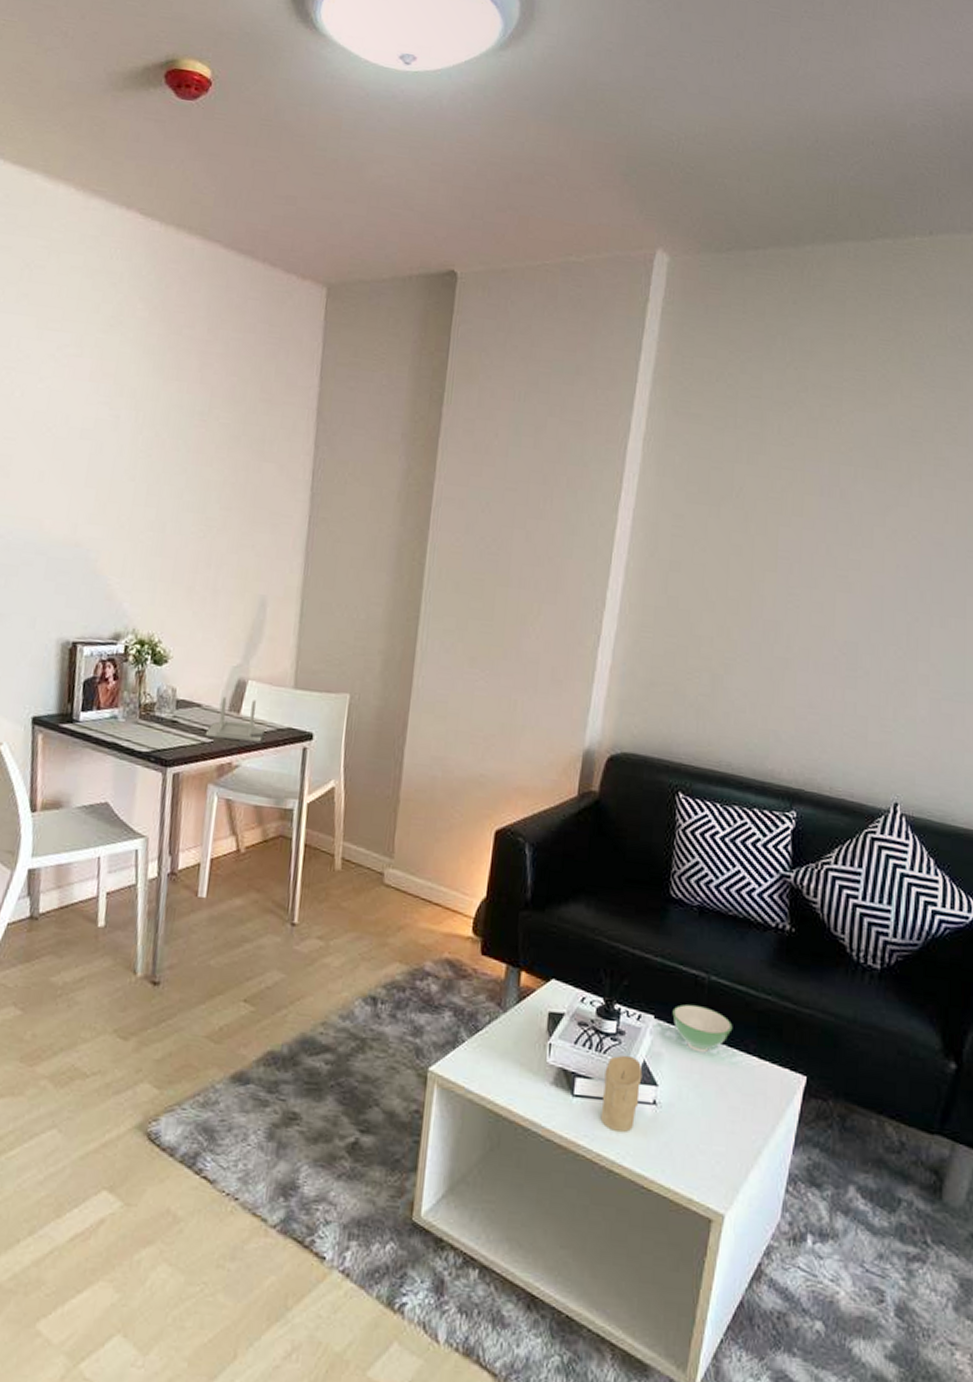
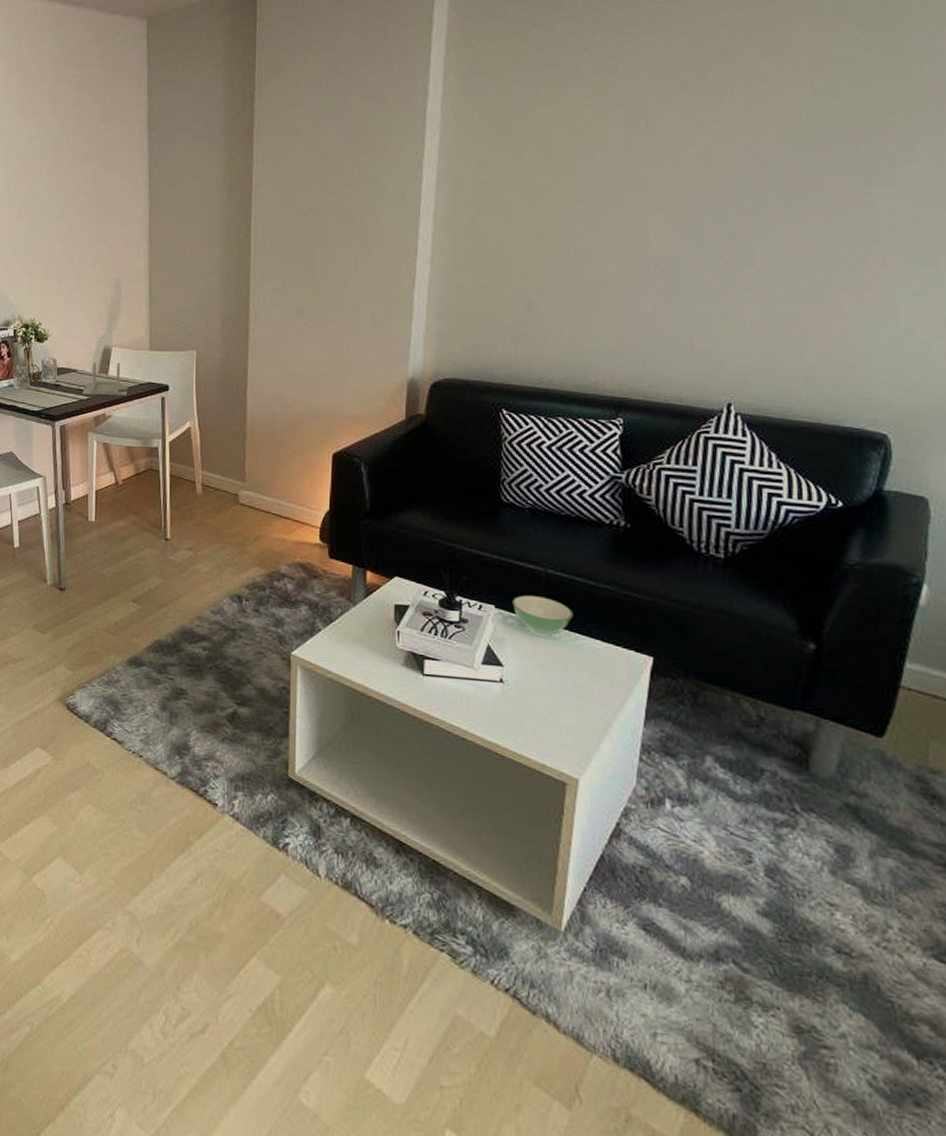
candle: present [600,1055,643,1132] -> none [450,640,488,706]

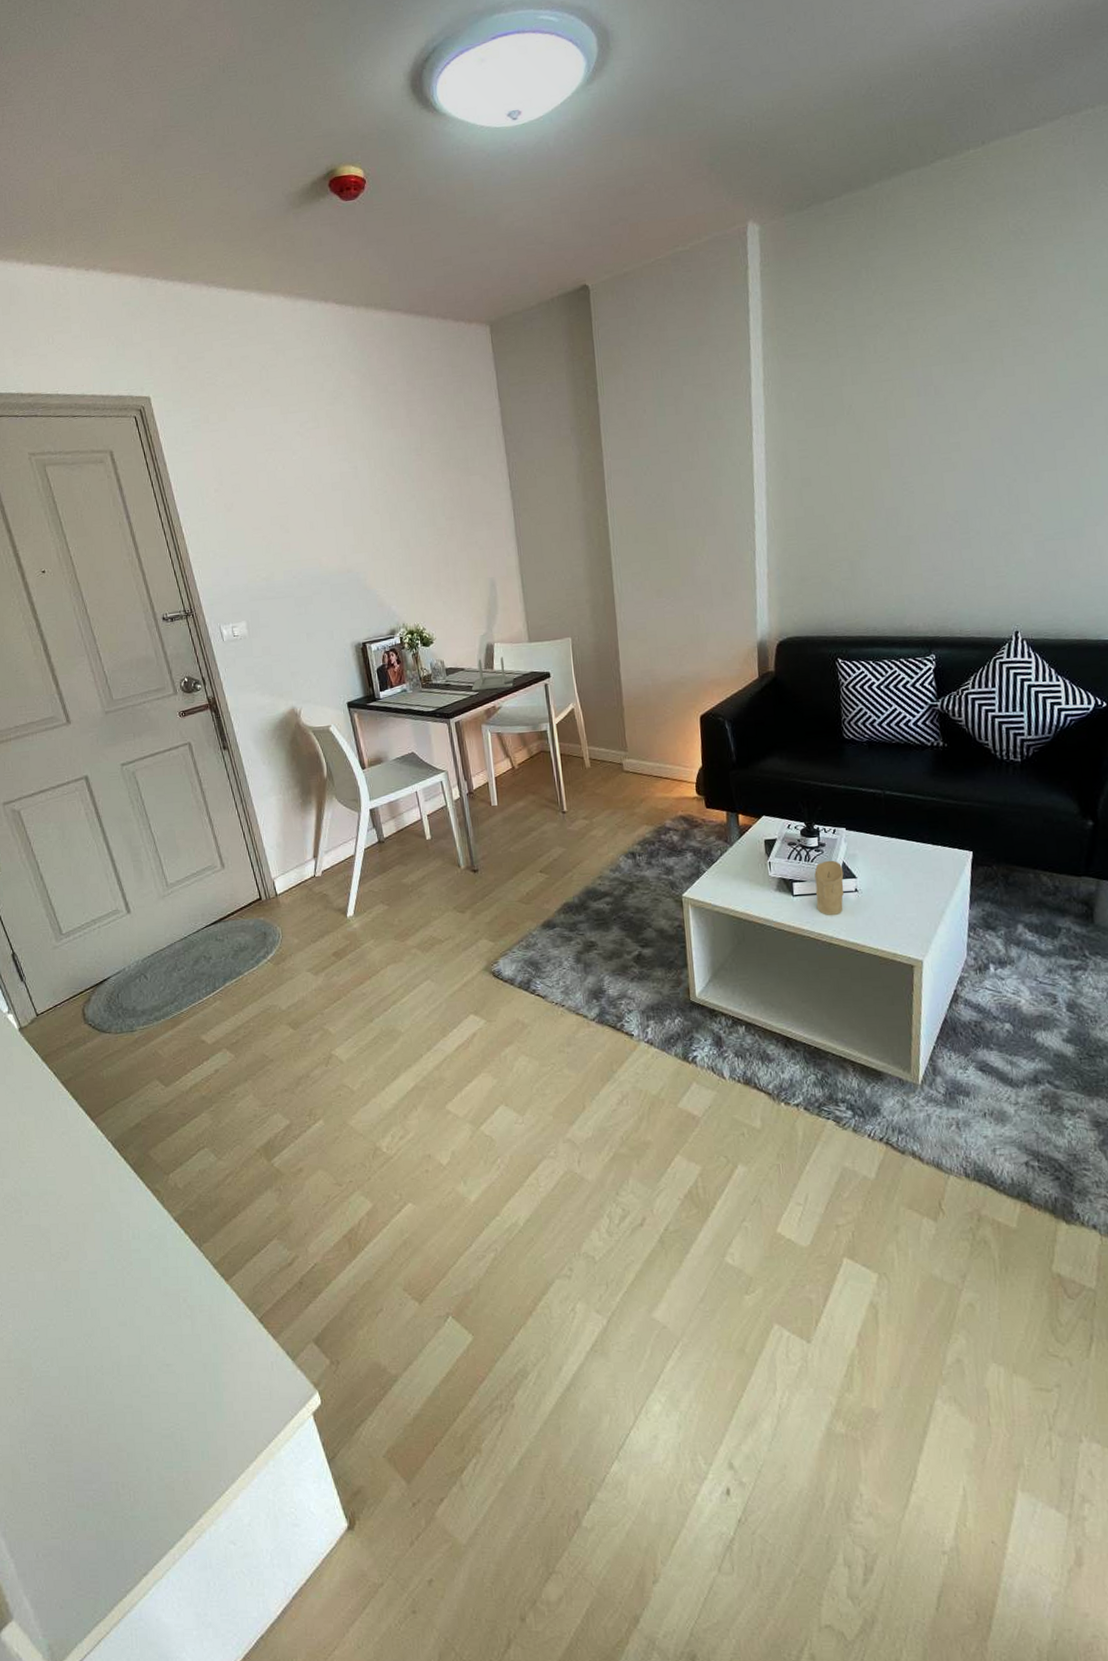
candle: none [450,640,488,706] -> present [814,860,845,915]
bowl: present [512,594,574,637] -> none [859,814,909,849]

